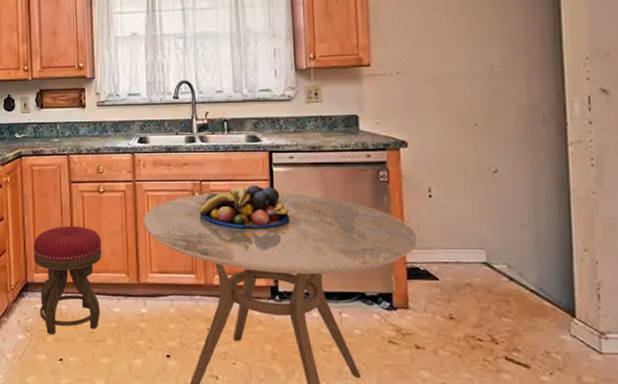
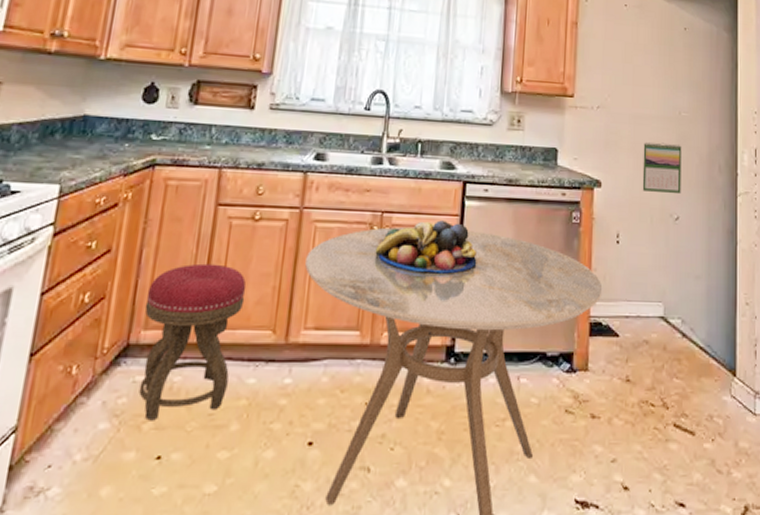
calendar: none [451,99,498,148] -> present [642,141,682,194]

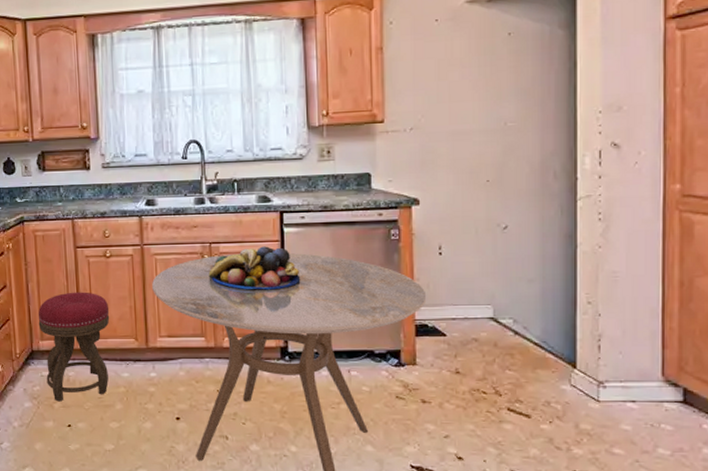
calendar: present [642,141,682,194] -> none [464,155,509,205]

